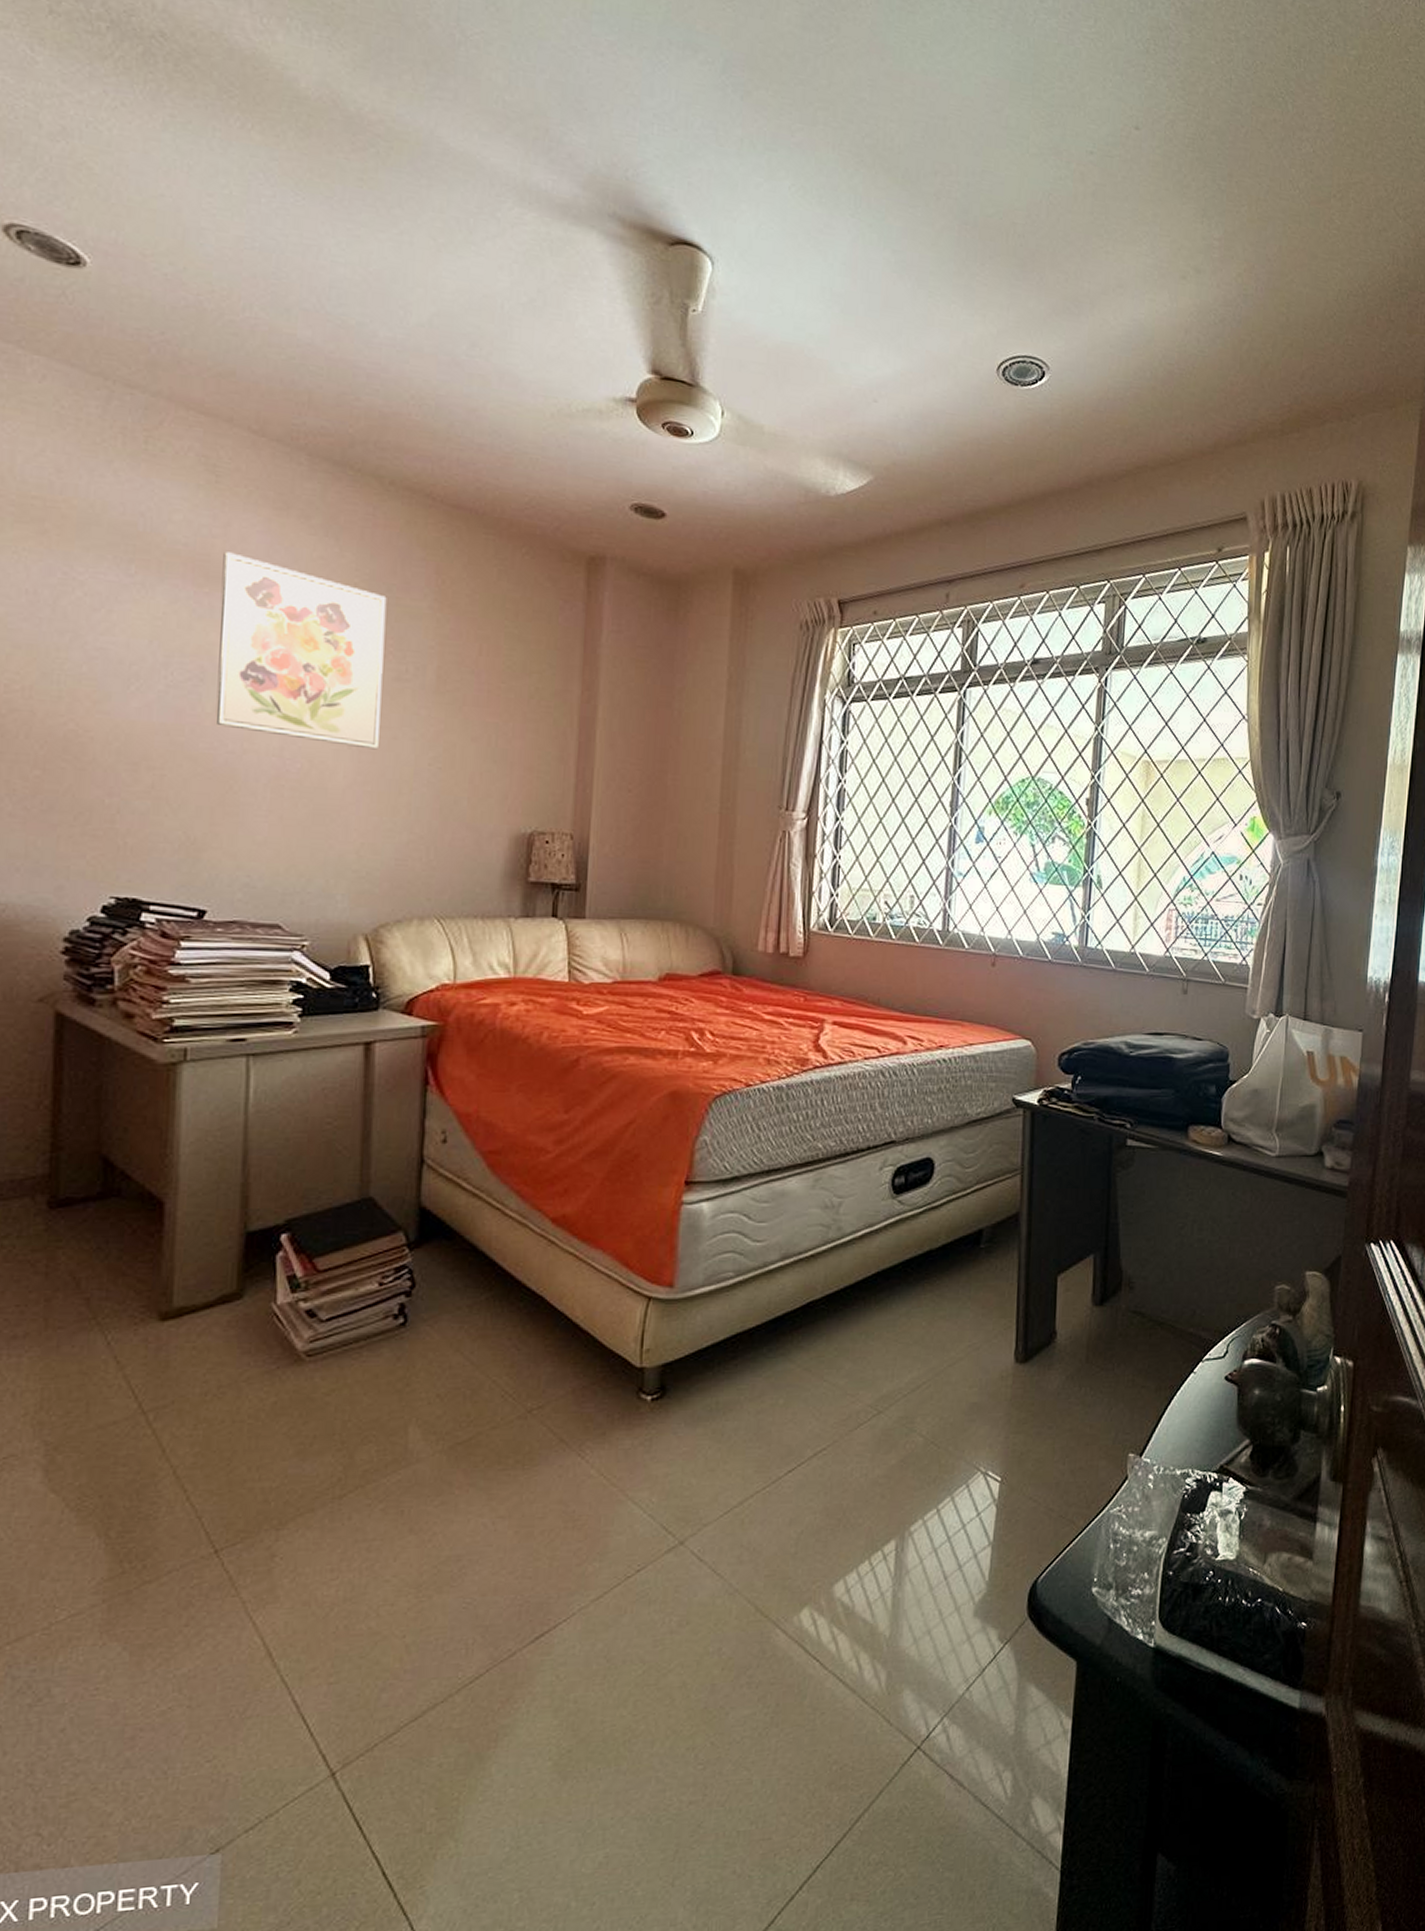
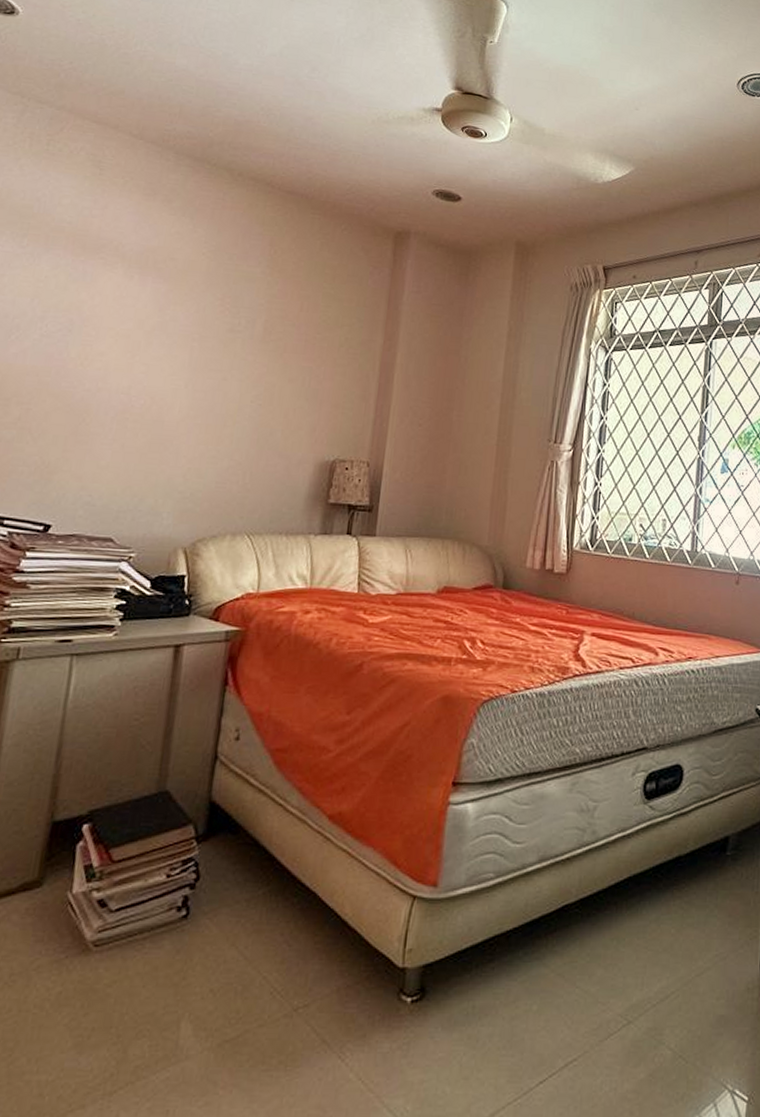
wall art: present [215,552,387,750] -> none [77,228,228,389]

